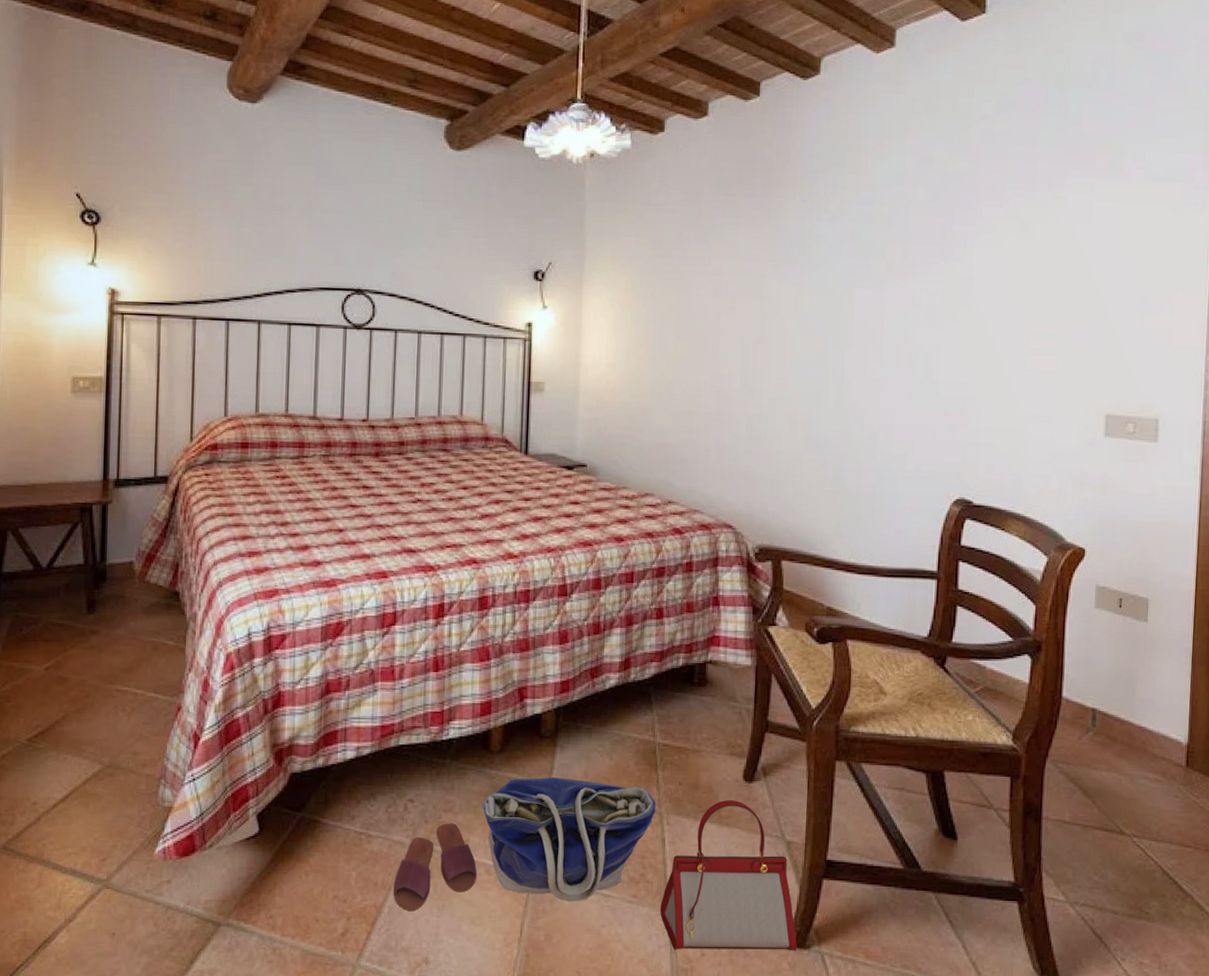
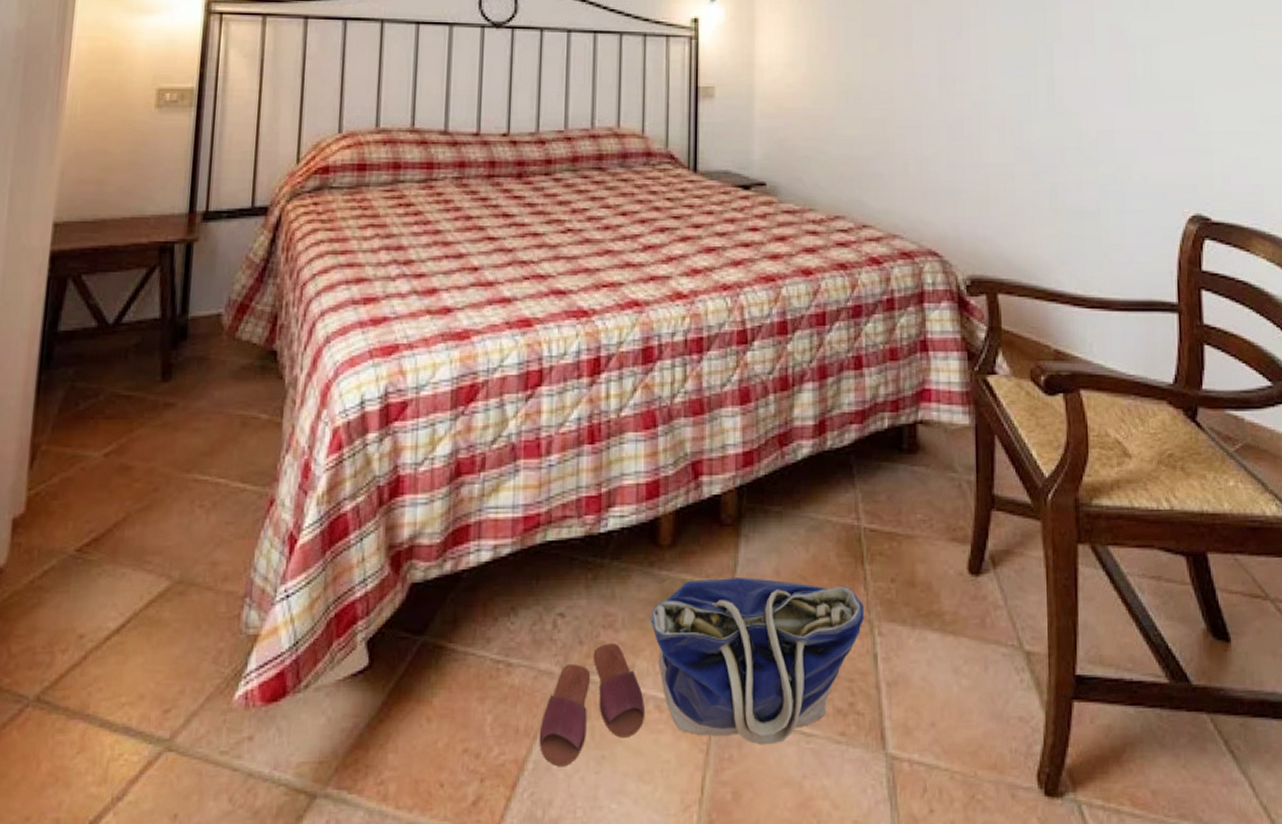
handbag: present [660,800,797,951] -> none [876,600,1048,806]

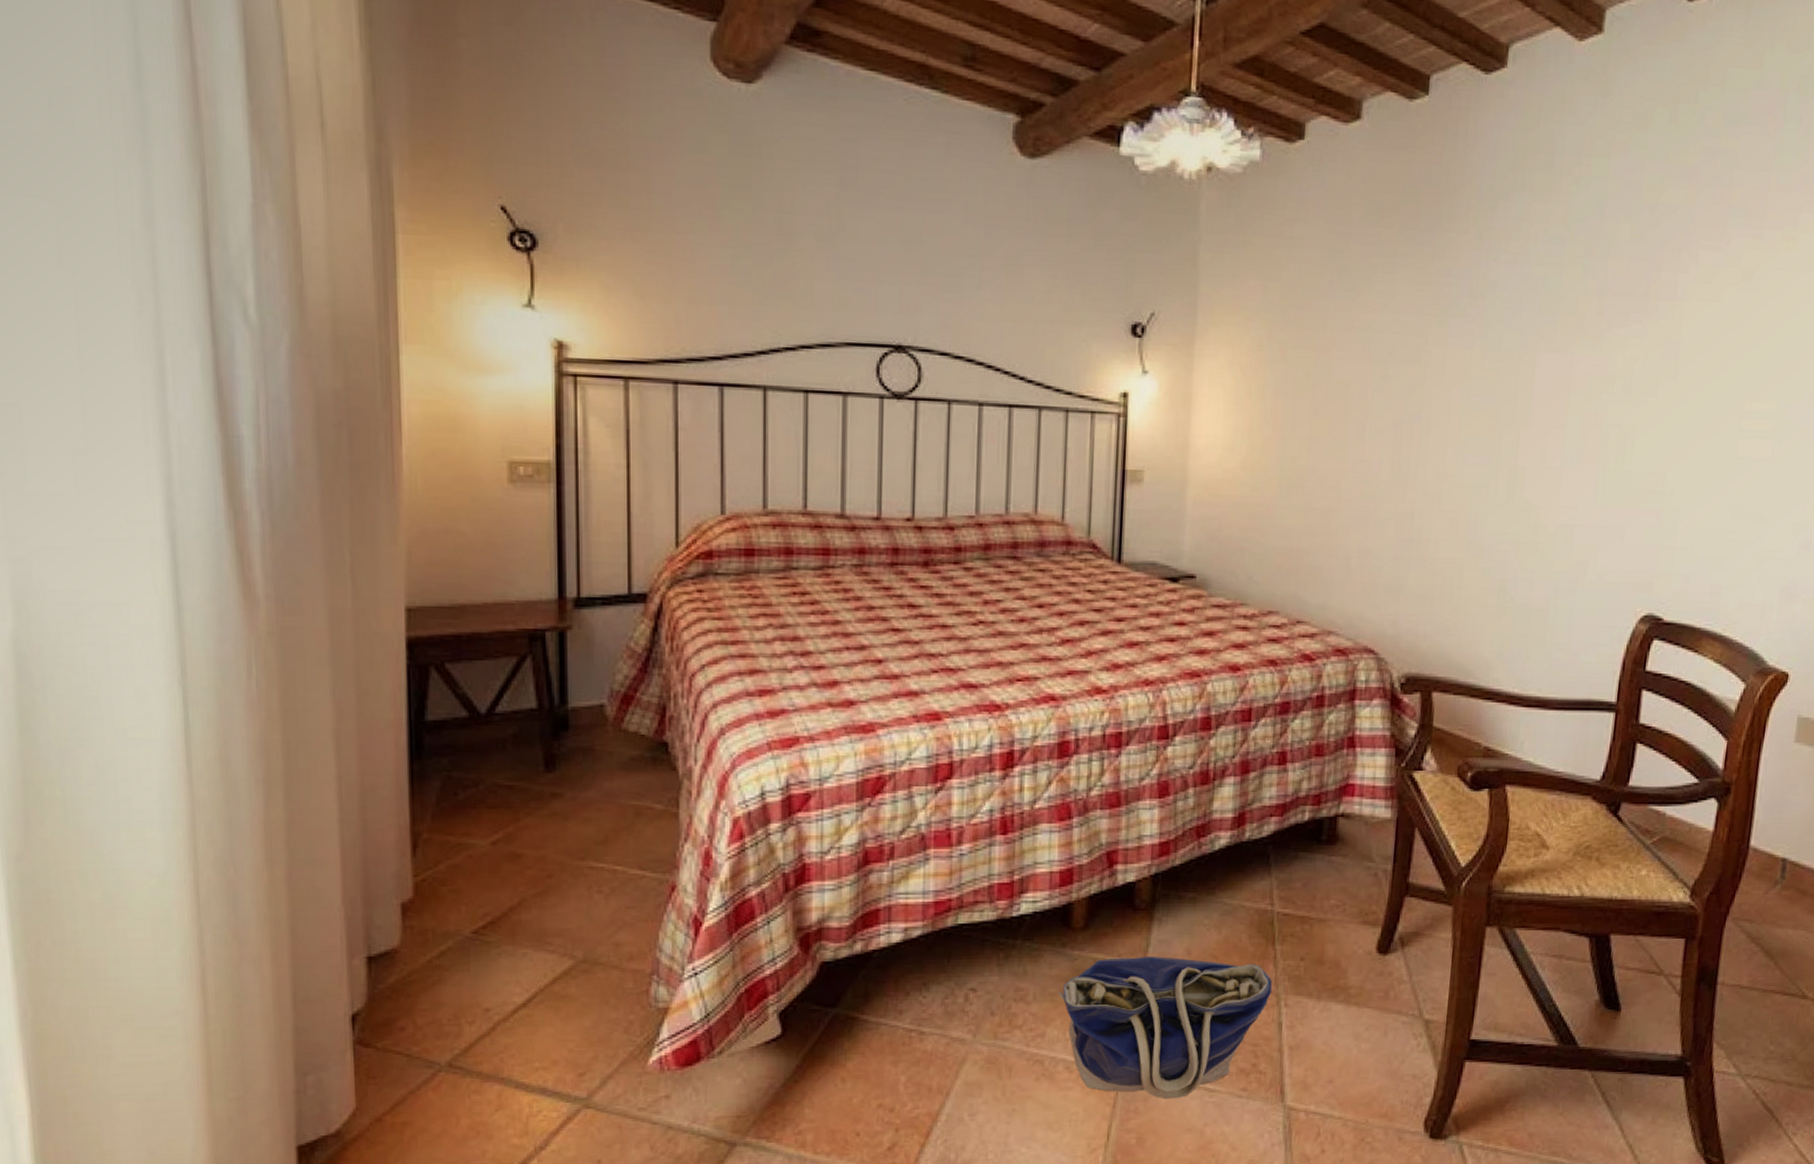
slippers: present [539,643,644,767] -> none [951,1014,1054,1119]

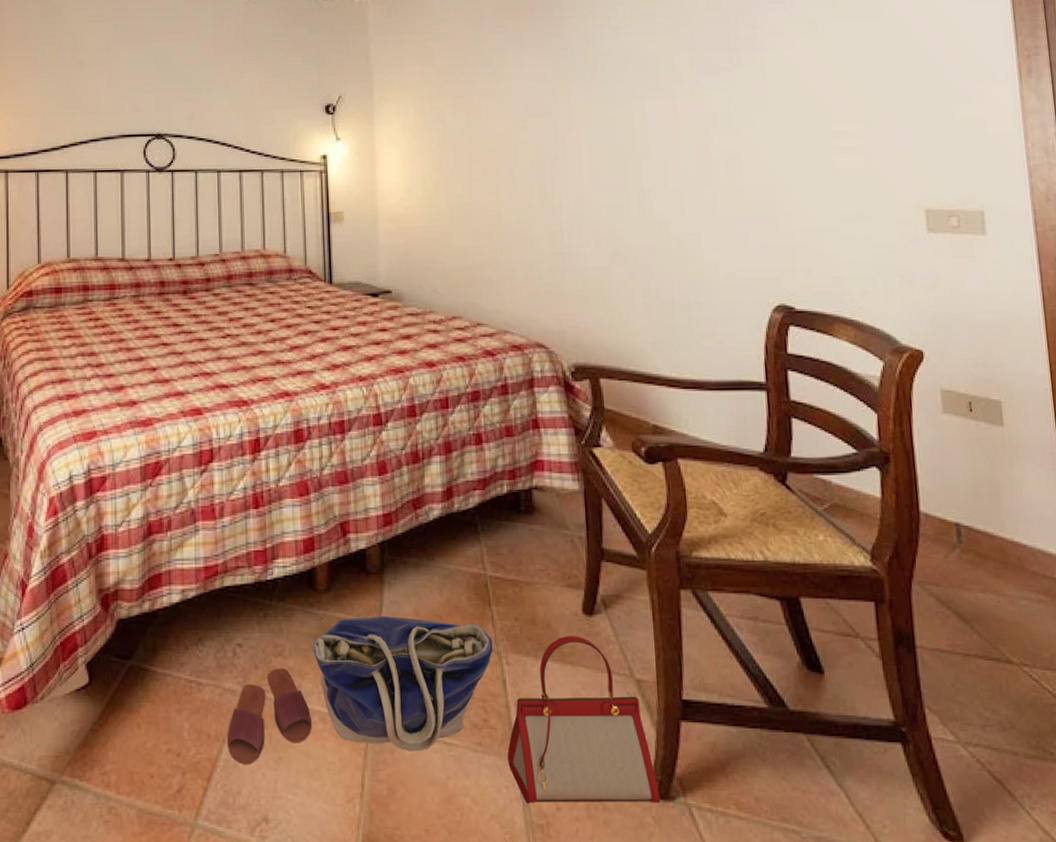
slippers: none [951,1014,1054,1119] -> present [227,668,312,765]
handbag: none [1274,976,1433,1148] -> present [507,636,661,804]

